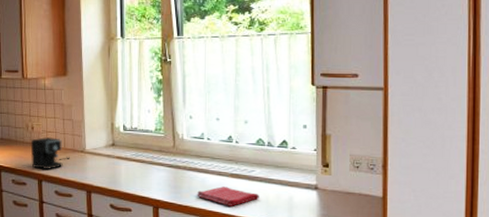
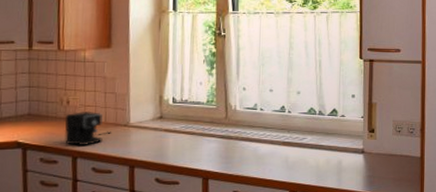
dish towel: present [196,186,259,206] -> none [247,154,310,173]

